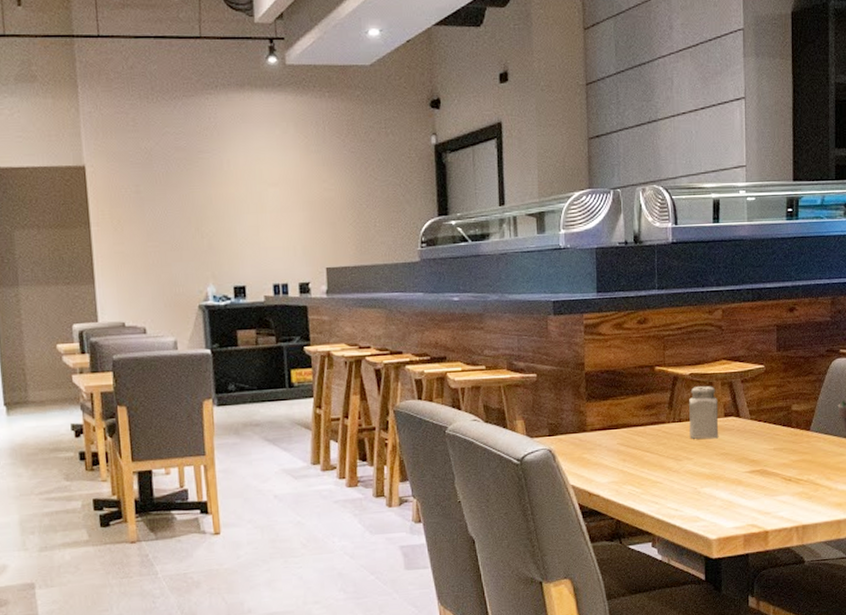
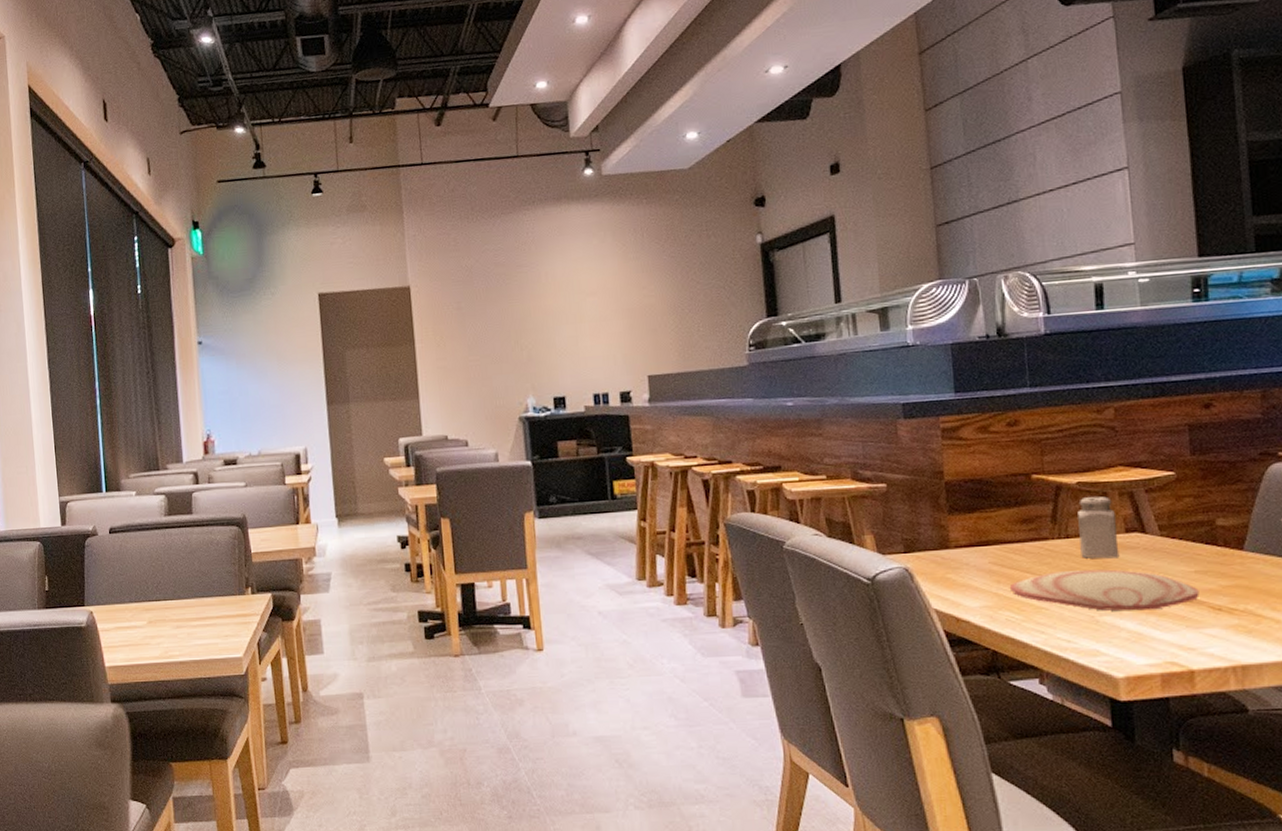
plate: none [632,448,776,484] -> present [1009,569,1200,611]

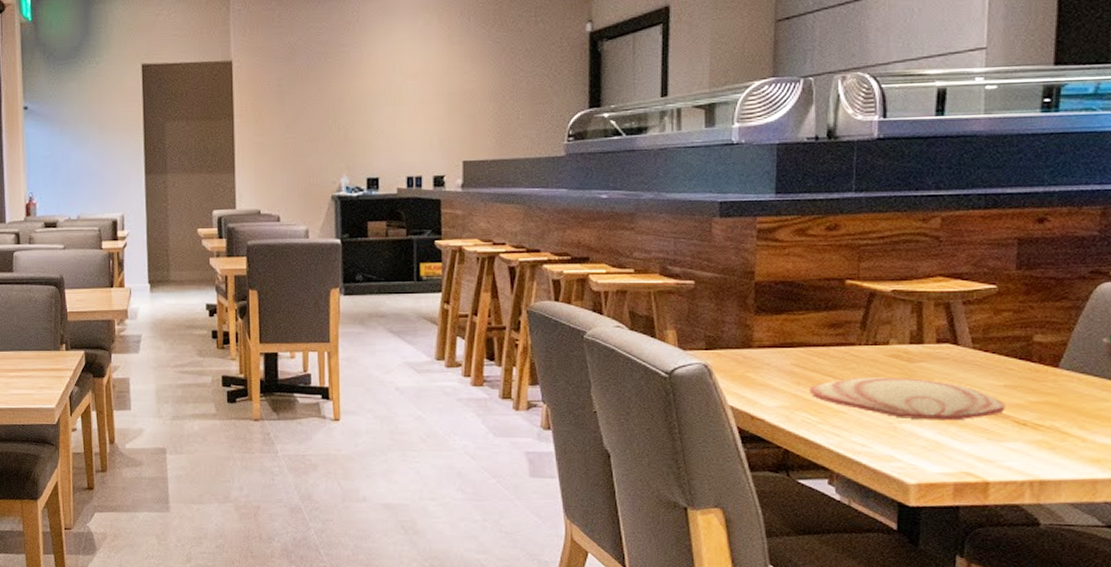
salt shaker: present [1078,496,1120,559] -> none [887,306,929,368]

